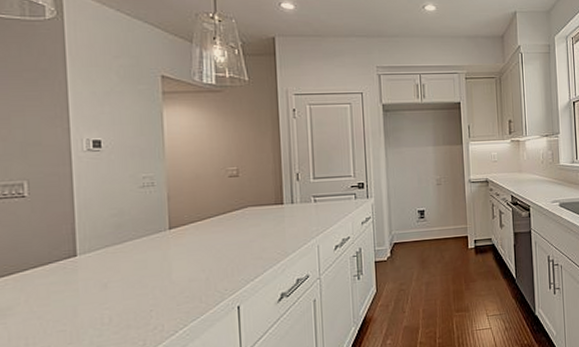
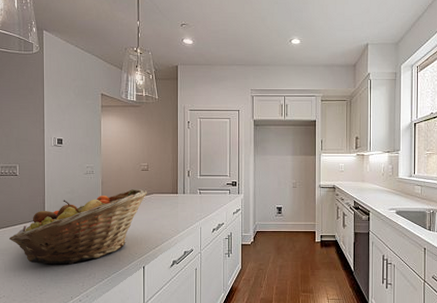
fruit basket: none [15,202,238,323] -> present [9,188,147,265]

